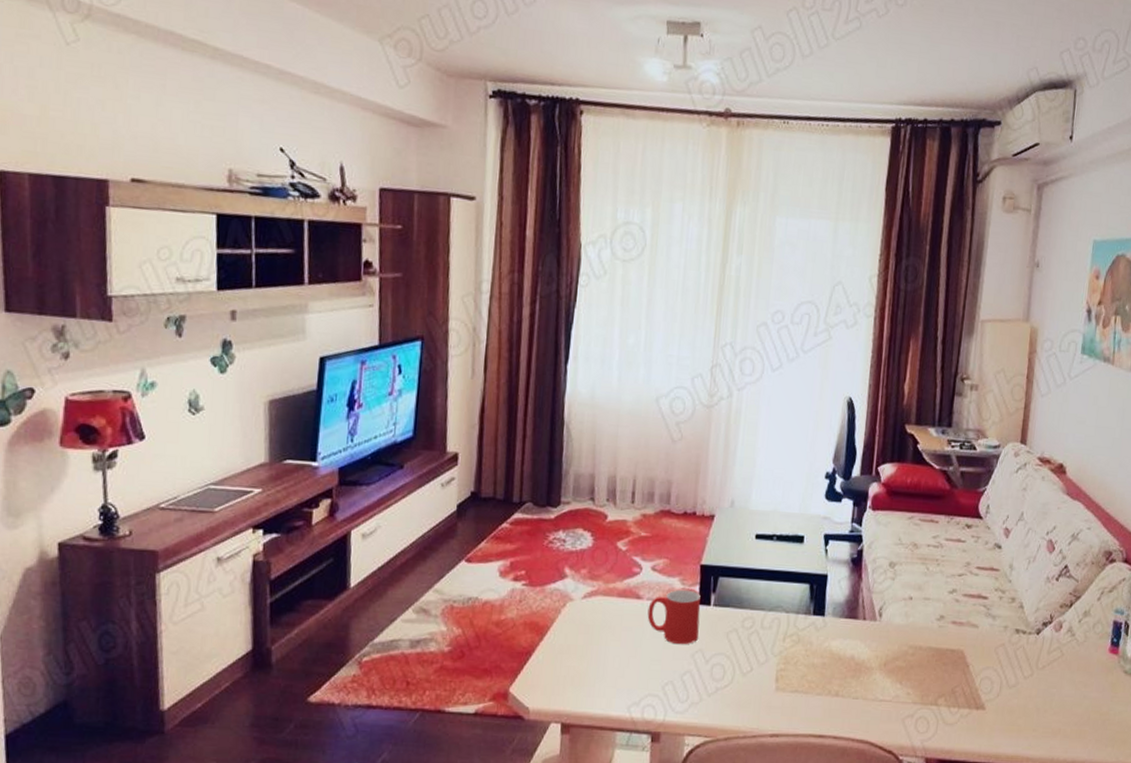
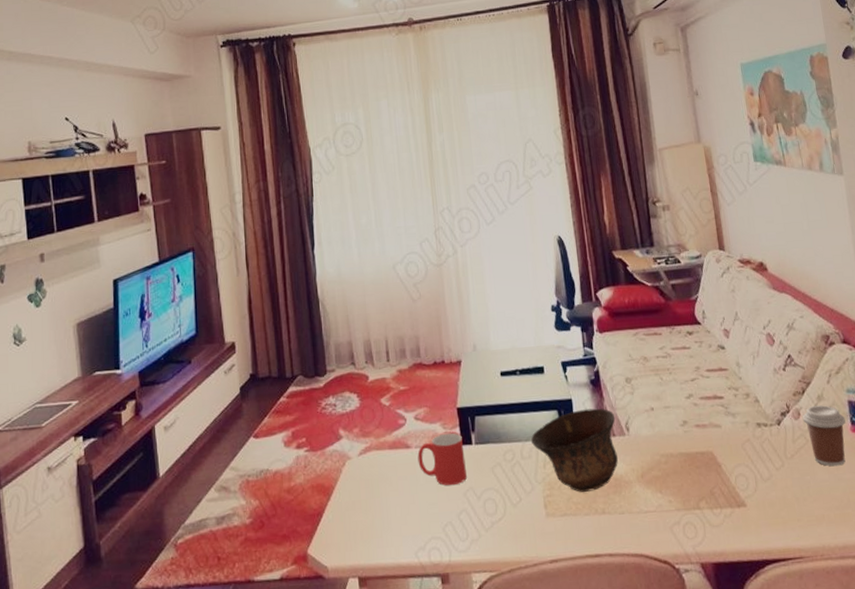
bowl: none [774,587,870,672] -> present [530,408,619,492]
coffee cup: none [1063,621,1106,684] -> present [802,405,846,467]

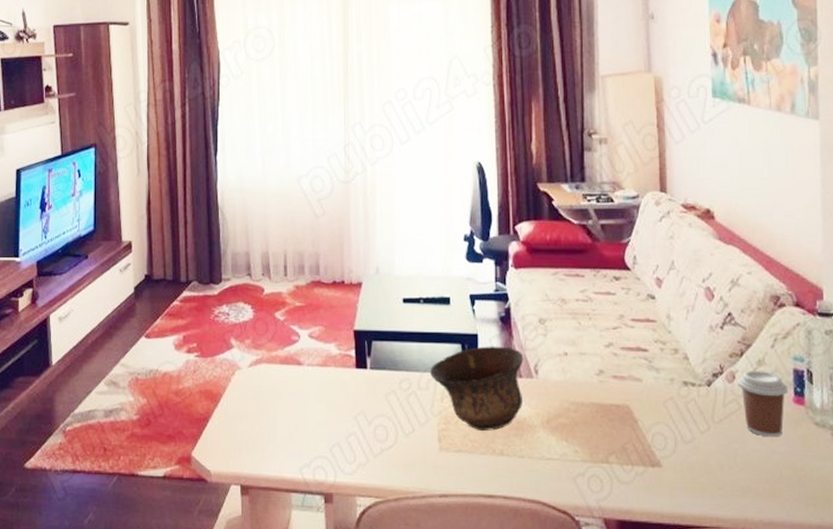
mug: present [417,432,467,486] -> none [309,354,359,408]

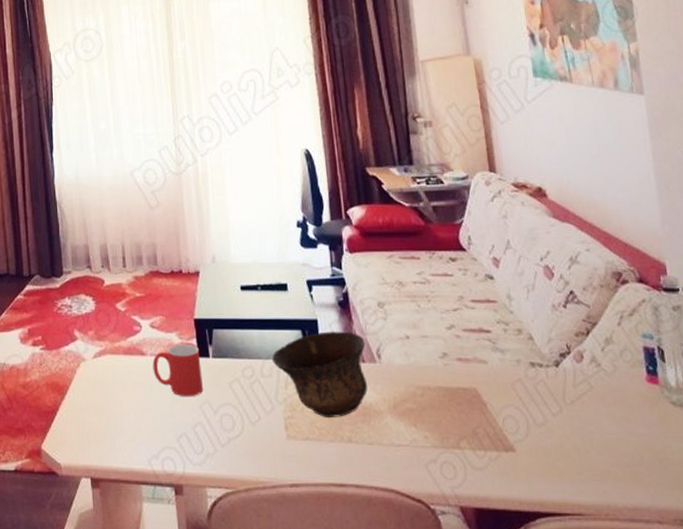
mug: none [309,354,359,408] -> present [152,343,203,397]
coffee cup: present [738,370,788,437] -> none [586,349,640,418]

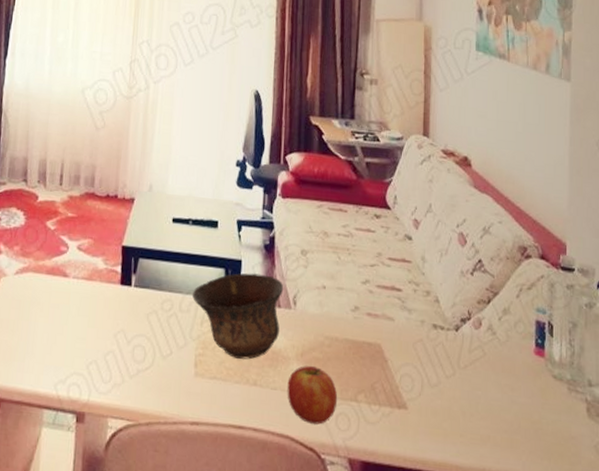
mug: present [152,343,203,397] -> none [73,269,122,324]
apple: none [383,417,440,475] -> present [287,365,338,425]

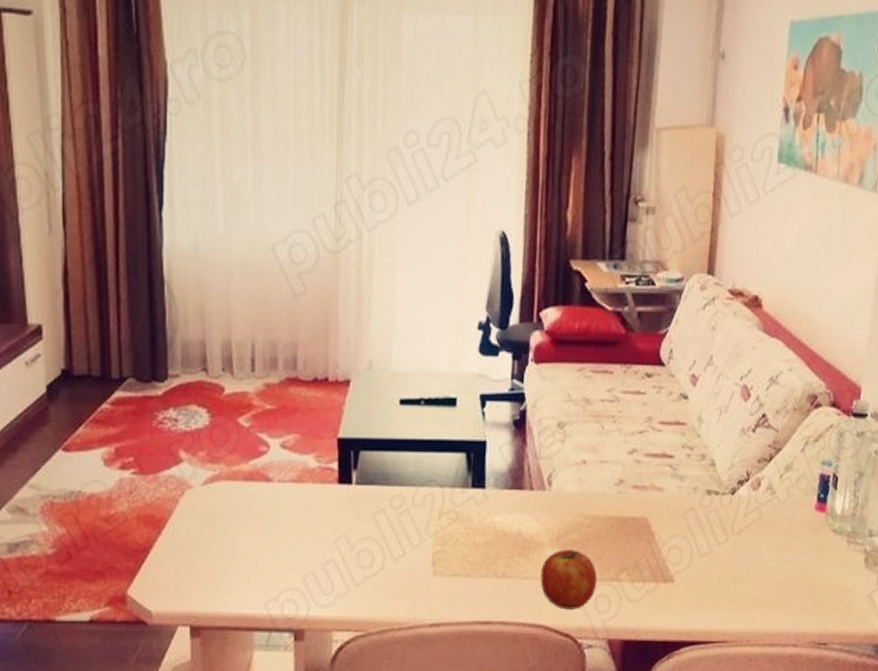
bowl: present [192,273,284,360] -> none [426,455,537,551]

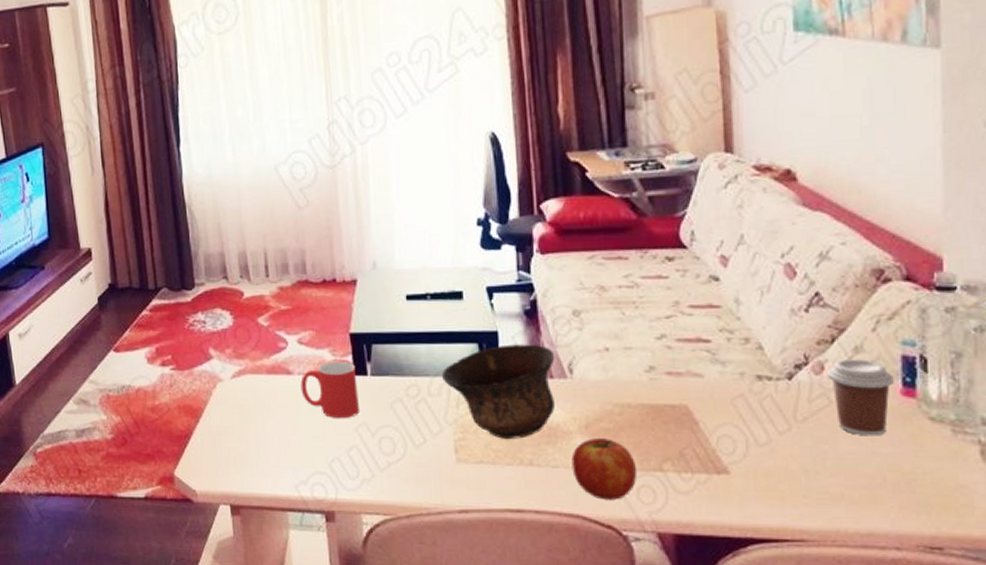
mug: none [279,468,341,531] -> present [300,361,359,419]
bowl: none [426,455,537,551] -> present [441,344,556,439]
coffee cup: none [762,477,812,547] -> present [827,359,894,436]

